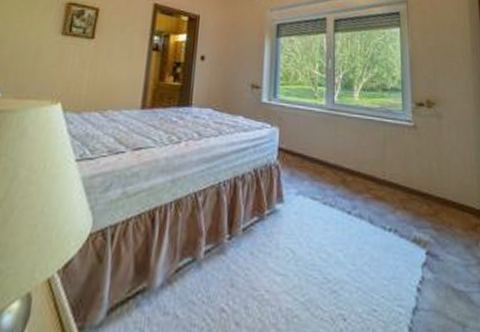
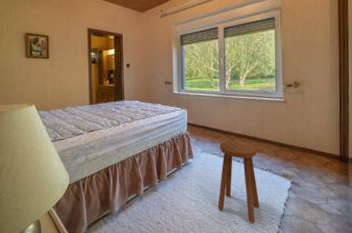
stool: none [316,178,381,321] -> present [217,139,260,224]

